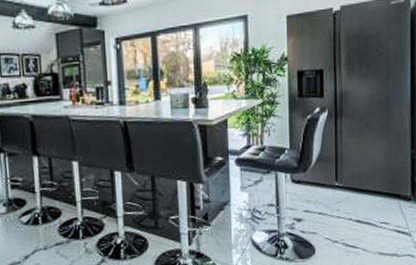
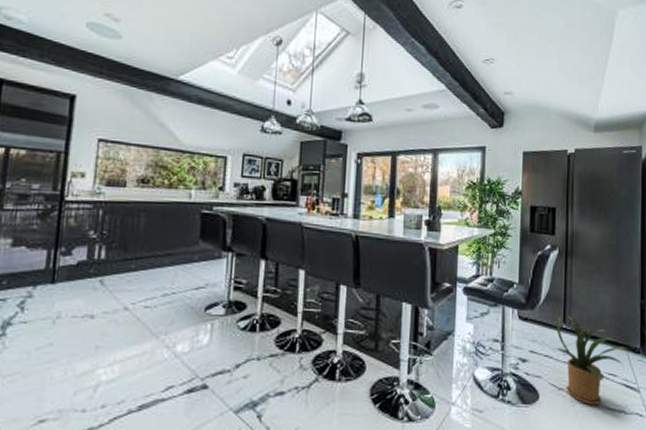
house plant: none [329,173,400,253] -> present [556,314,629,406]

